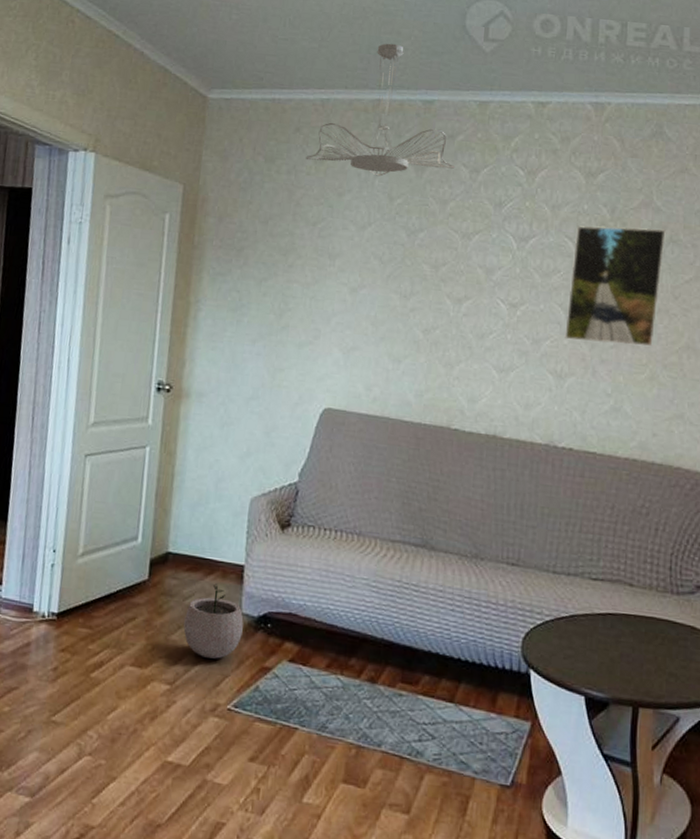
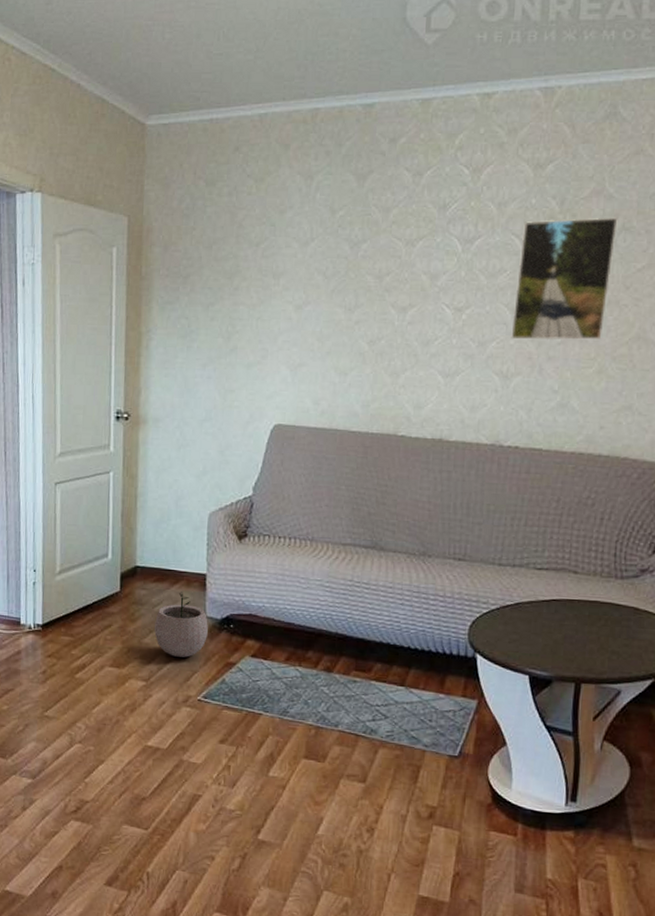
ceiling light fixture: present [305,43,456,177] -> none [246,46,398,189]

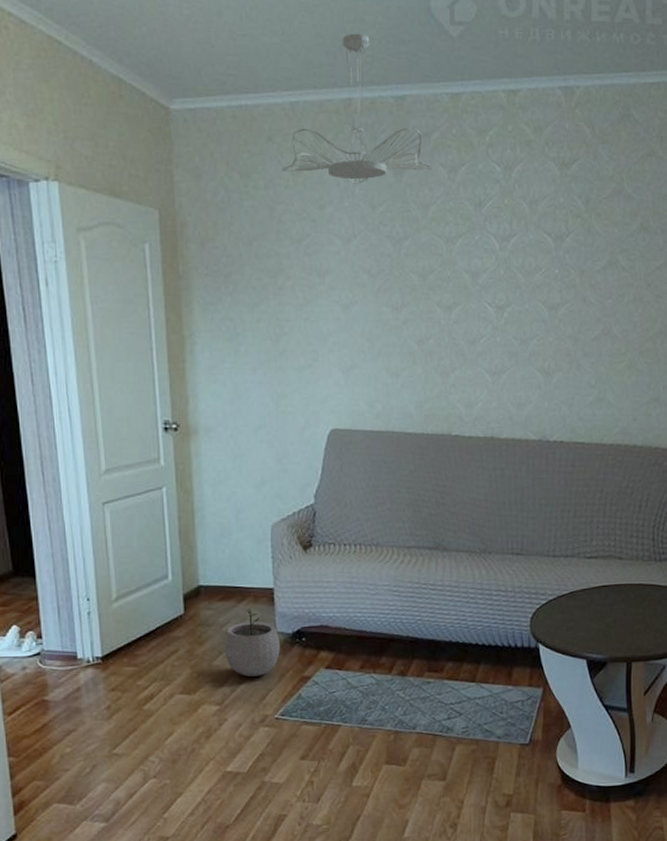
ceiling light fixture: none [246,46,398,189] -> present [282,33,434,184]
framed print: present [511,217,618,341] -> none [549,216,637,337]

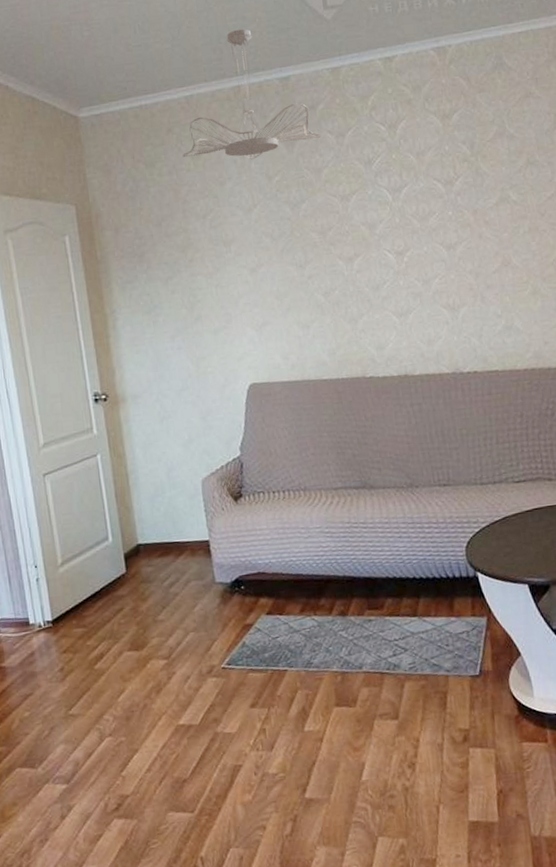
plant pot: present [224,608,280,677] -> none [166,562,221,629]

